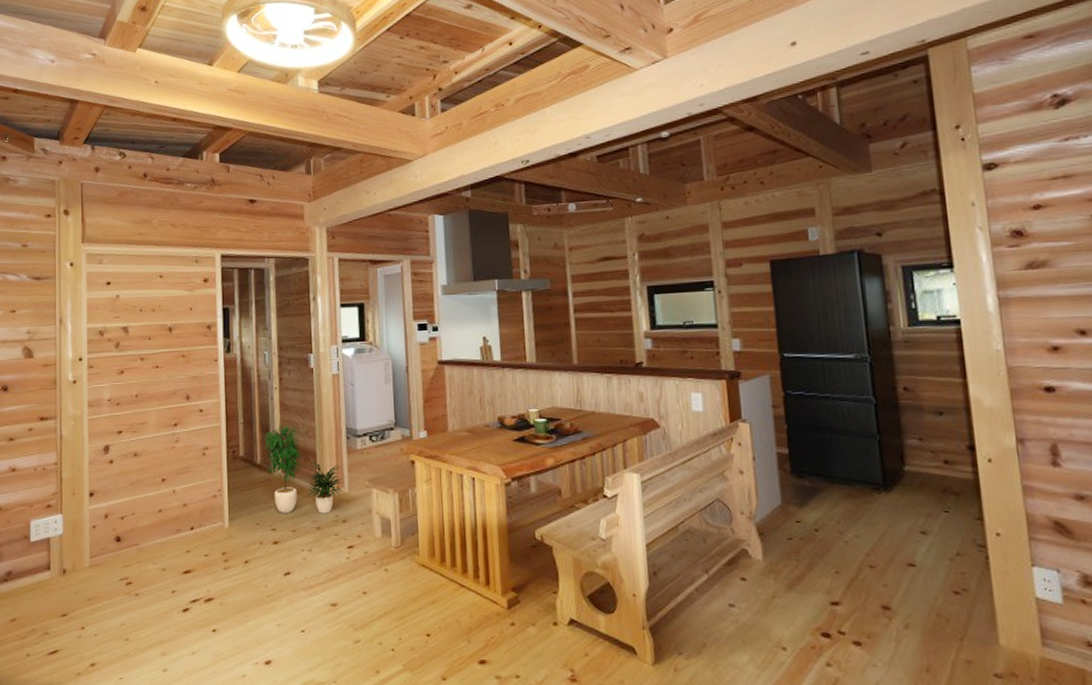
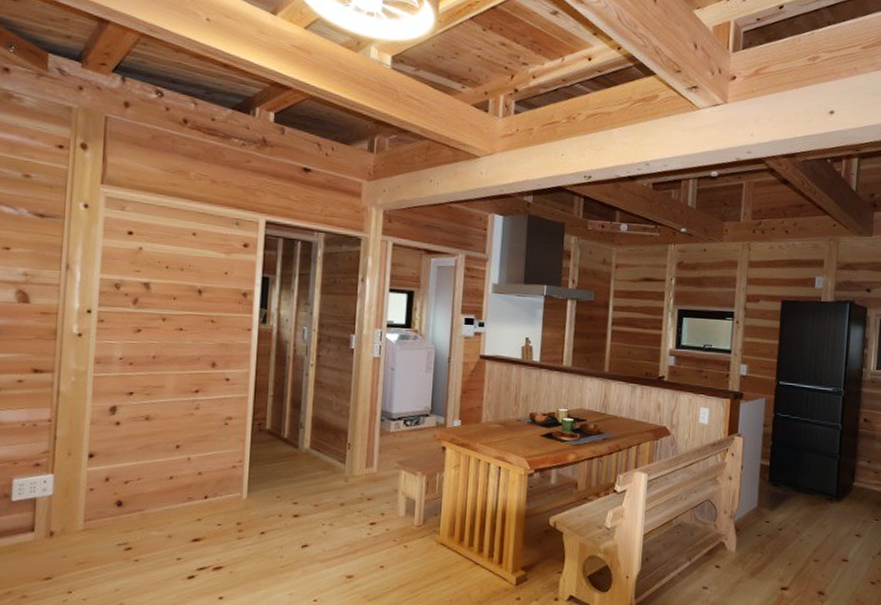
potted plant: present [263,423,343,514] -> none [293,399,373,491]

